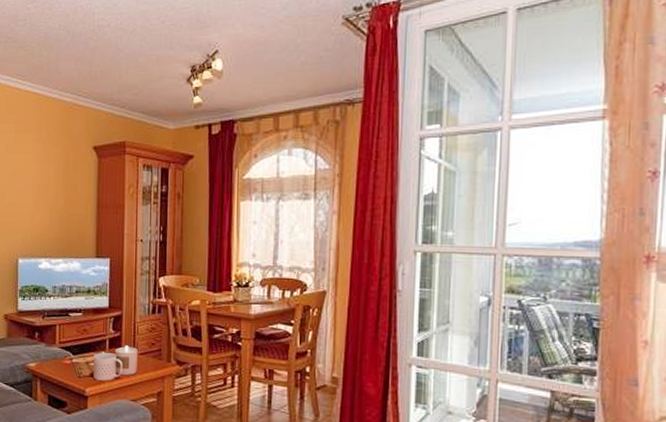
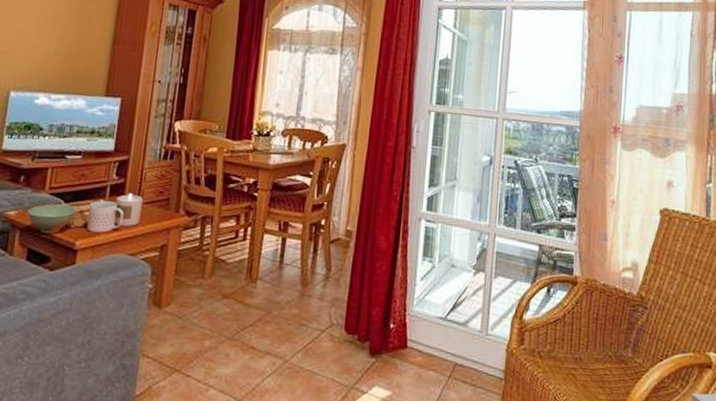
bowl: none [45,356,83,383] -> present [28,204,77,235]

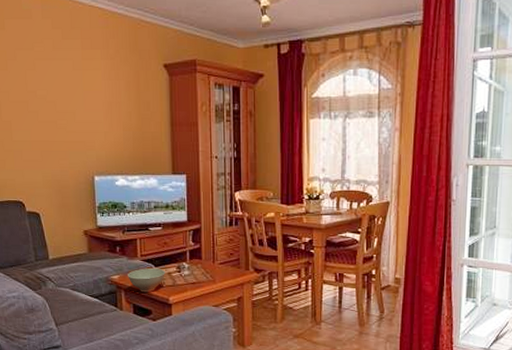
mug: present [87,200,124,233] -> none [174,263,204,290]
candle: present [114,193,143,227] -> none [195,256,218,284]

